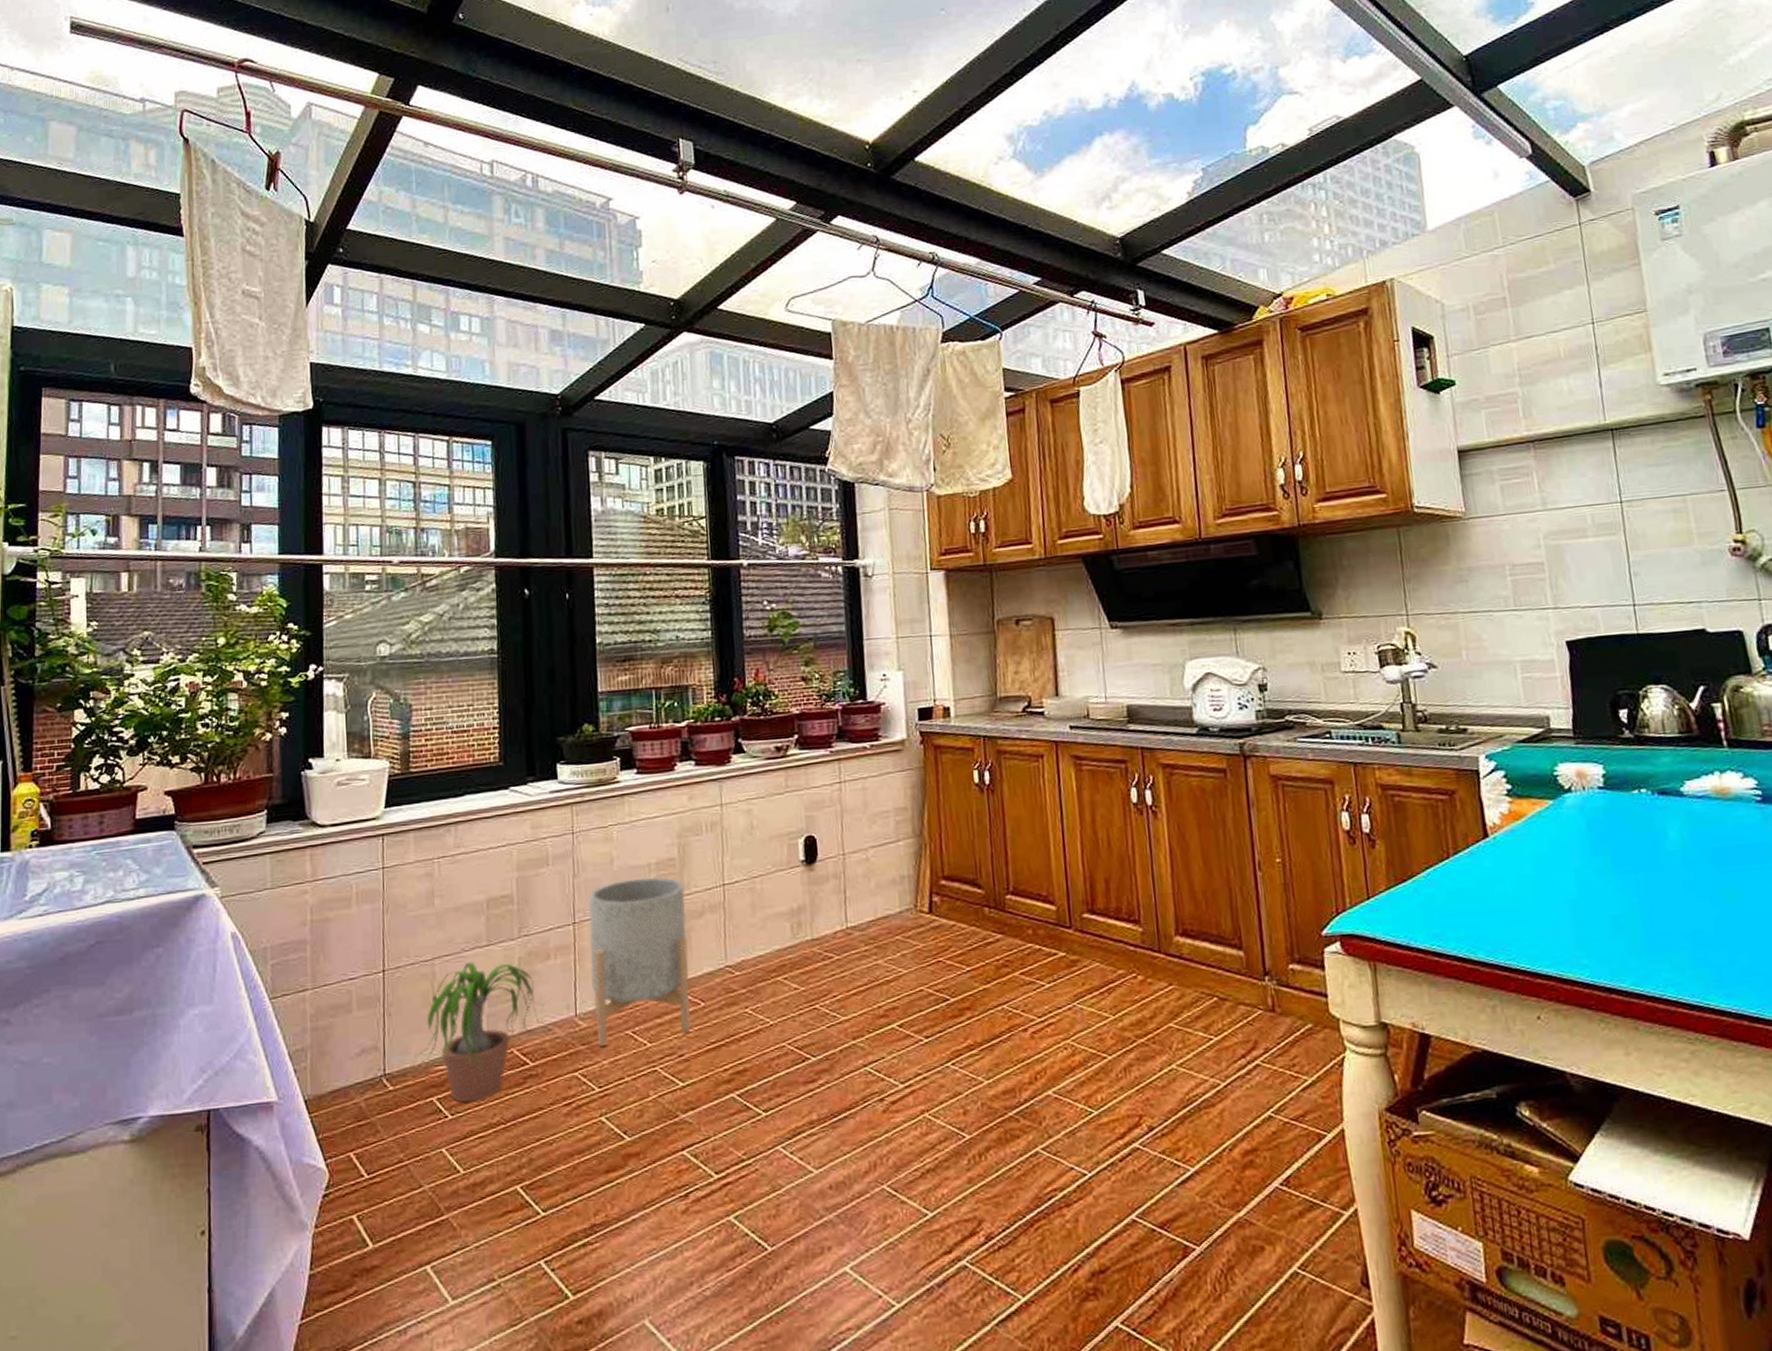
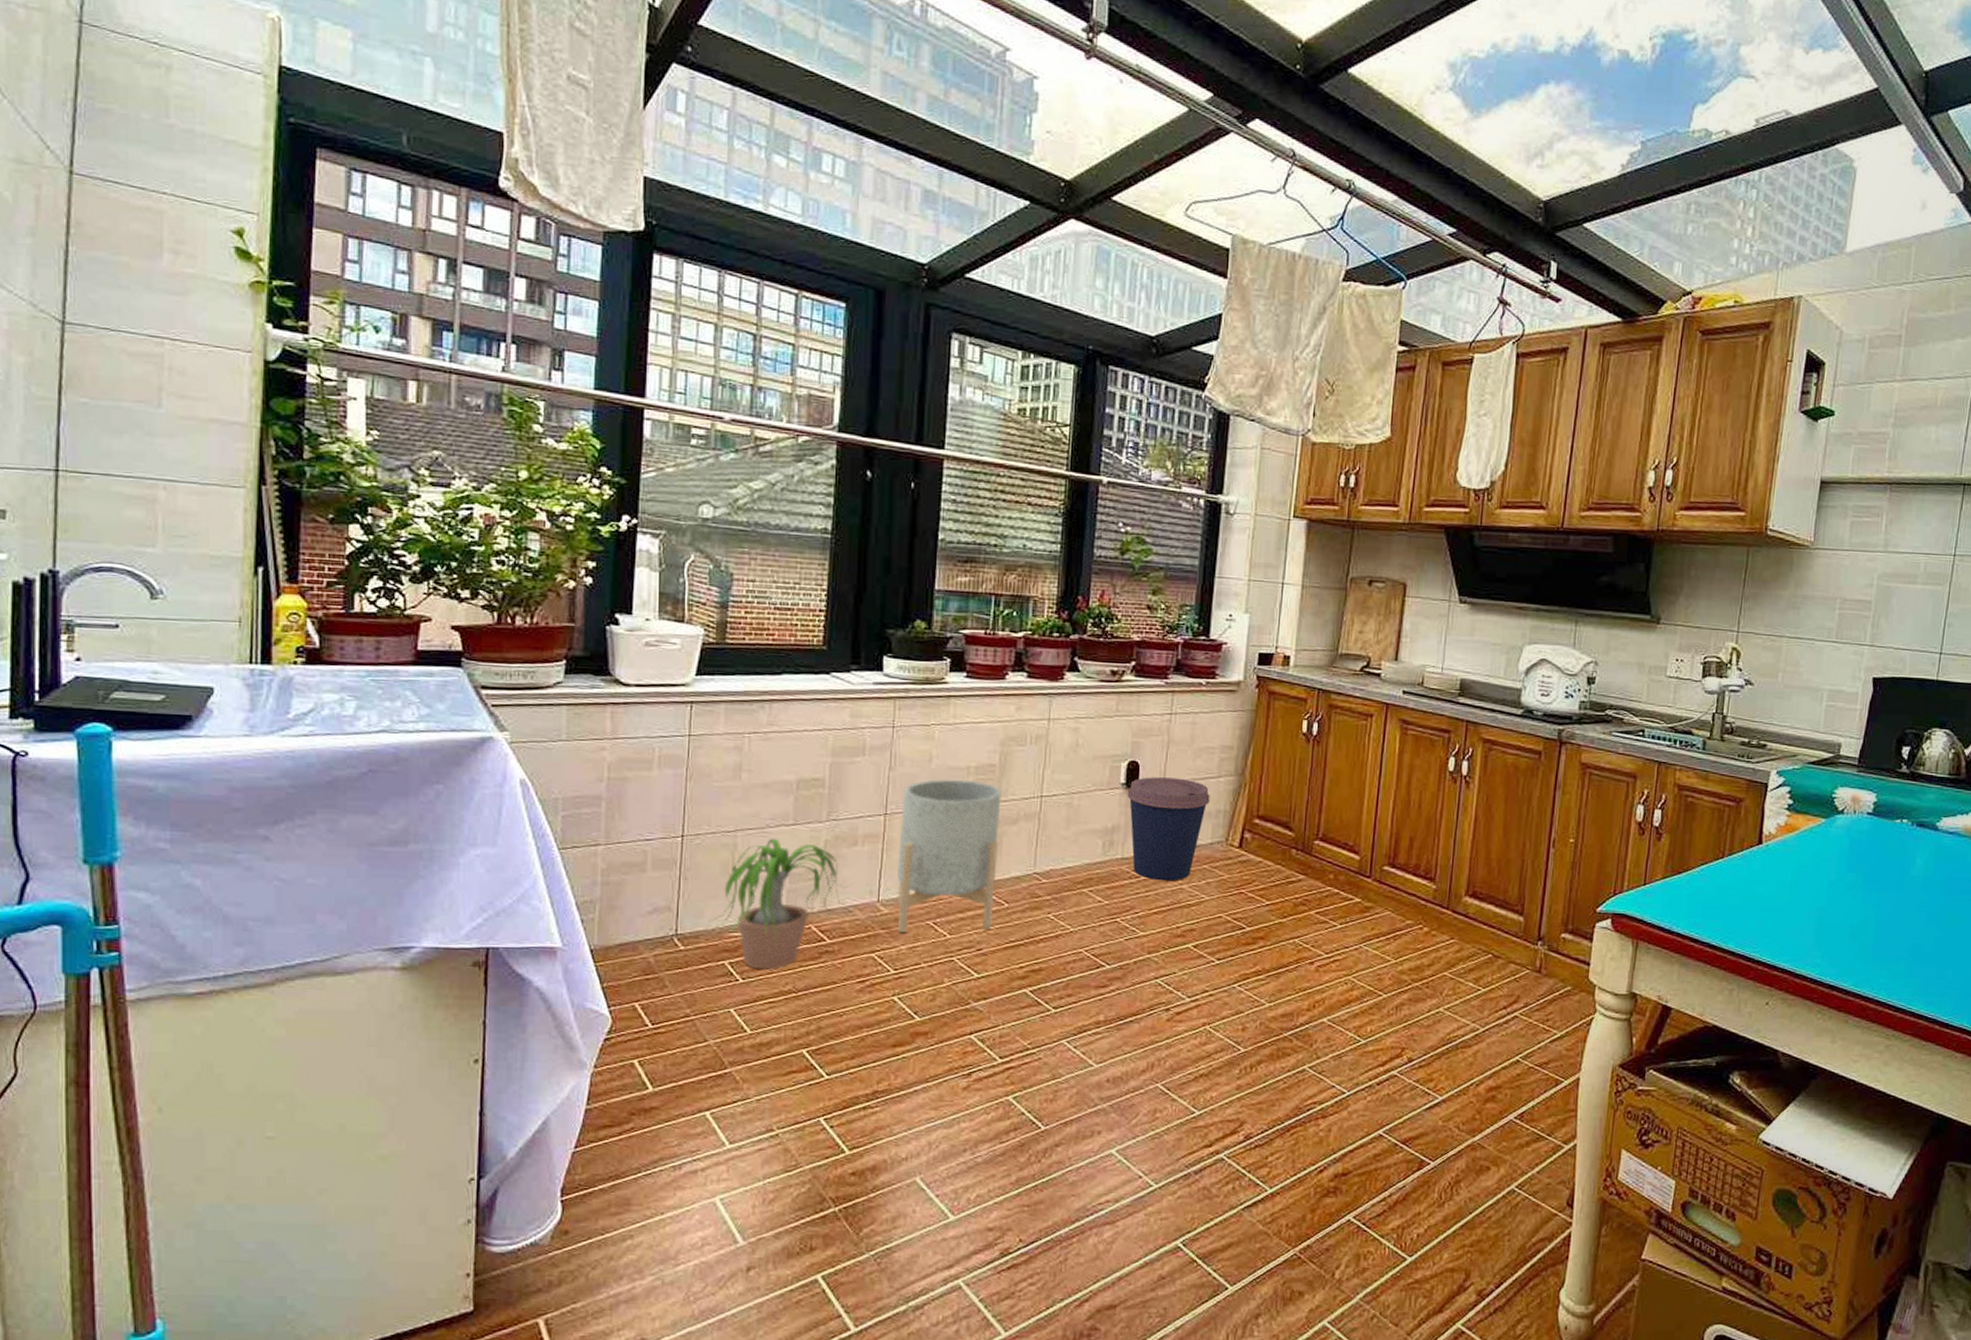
coffee cup: none [808,847,892,959] -> present [1127,777,1210,881]

